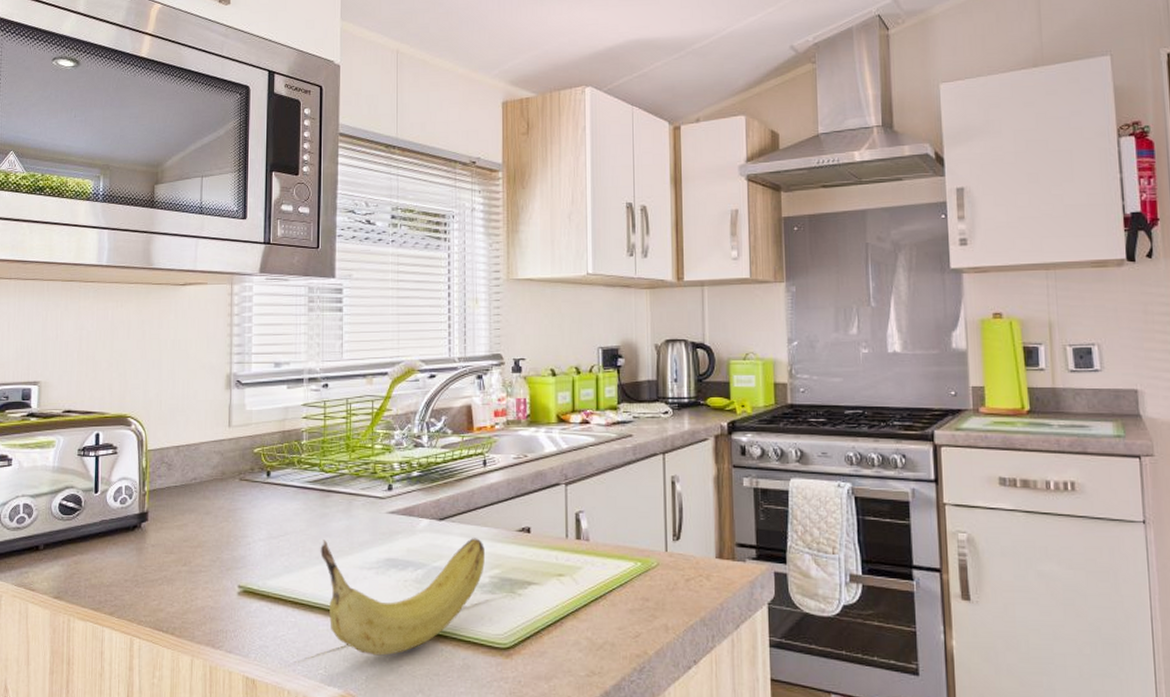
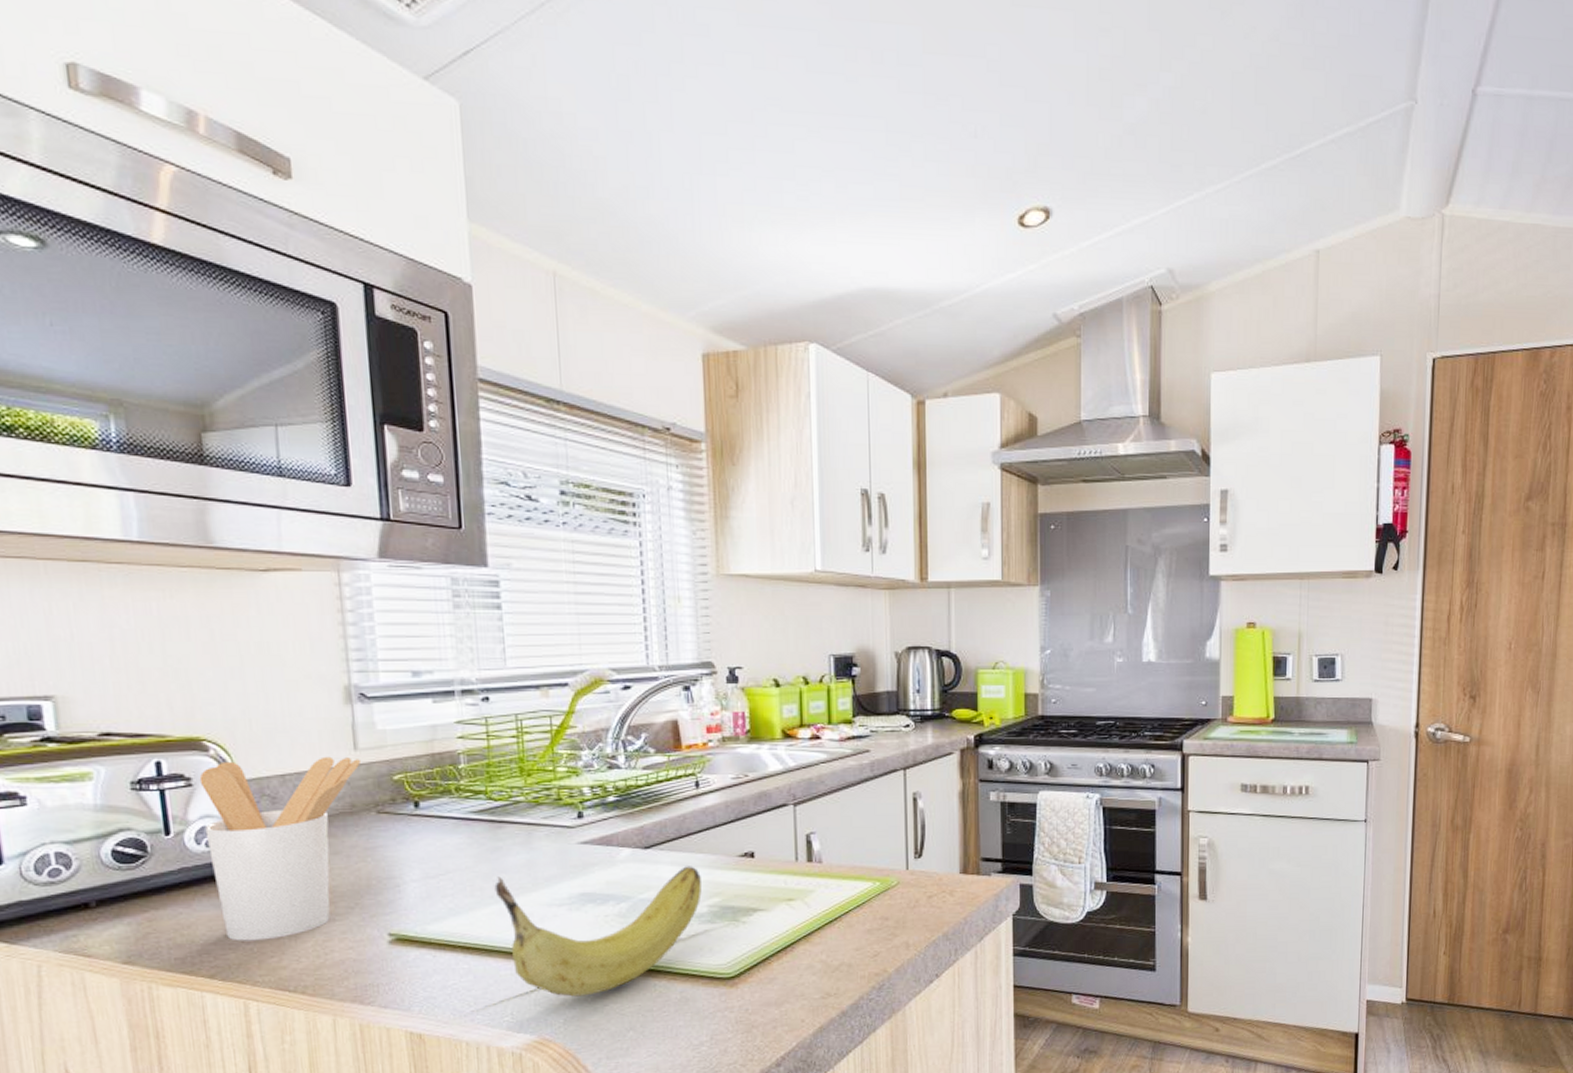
utensil holder: none [121,432,232,585] -> present [199,756,360,941]

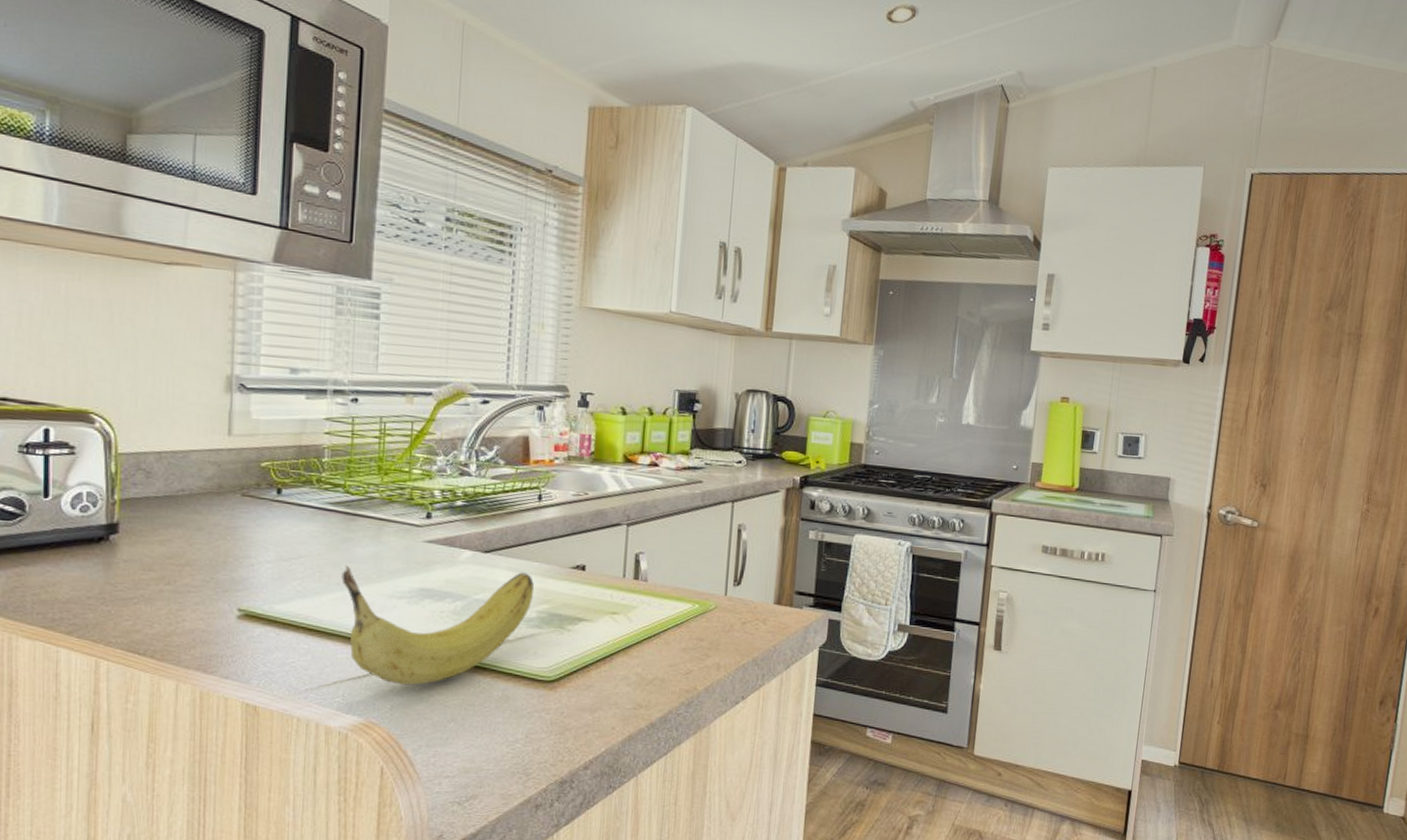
utensil holder: present [199,756,360,941] -> none [81,434,232,604]

